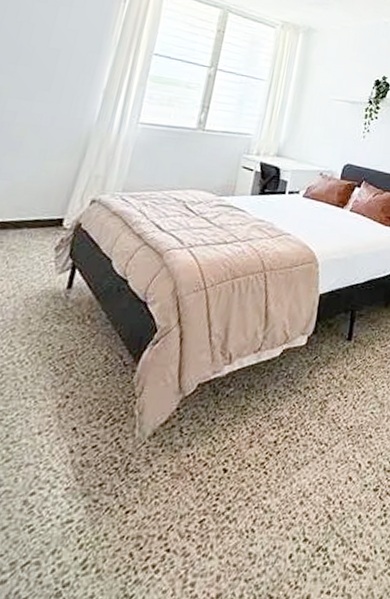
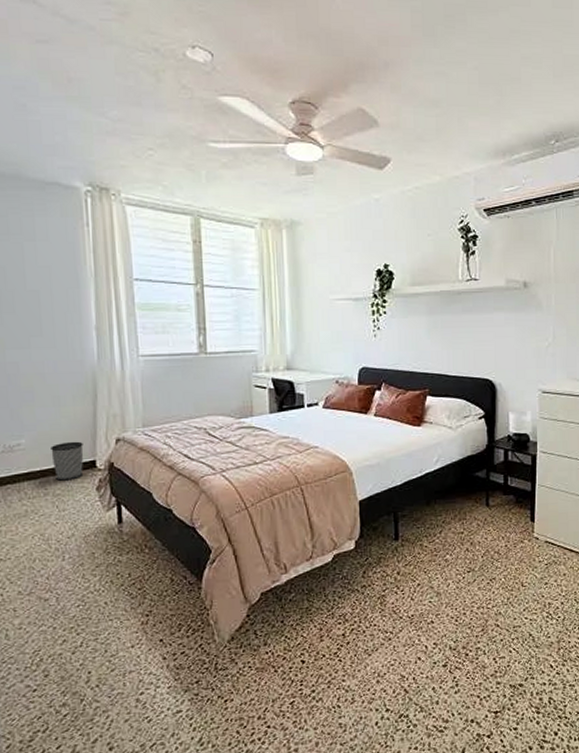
wastebasket: none [15,196,57,236] -> present [51,441,84,481]

